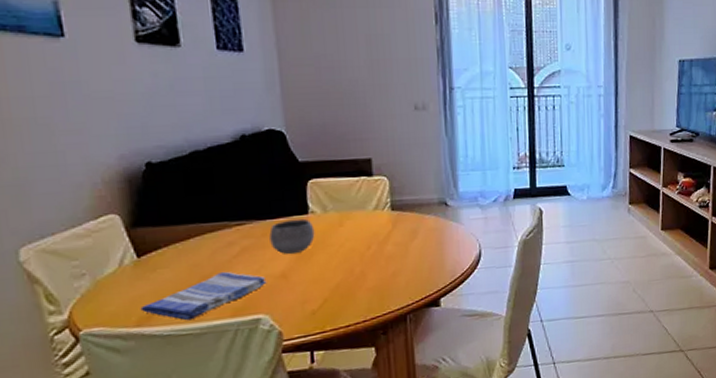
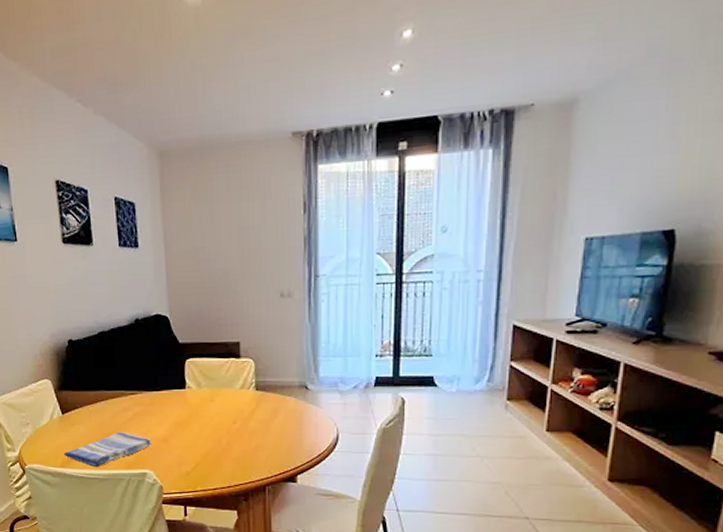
bowl: present [269,218,315,254] -> none [155,392,191,421]

